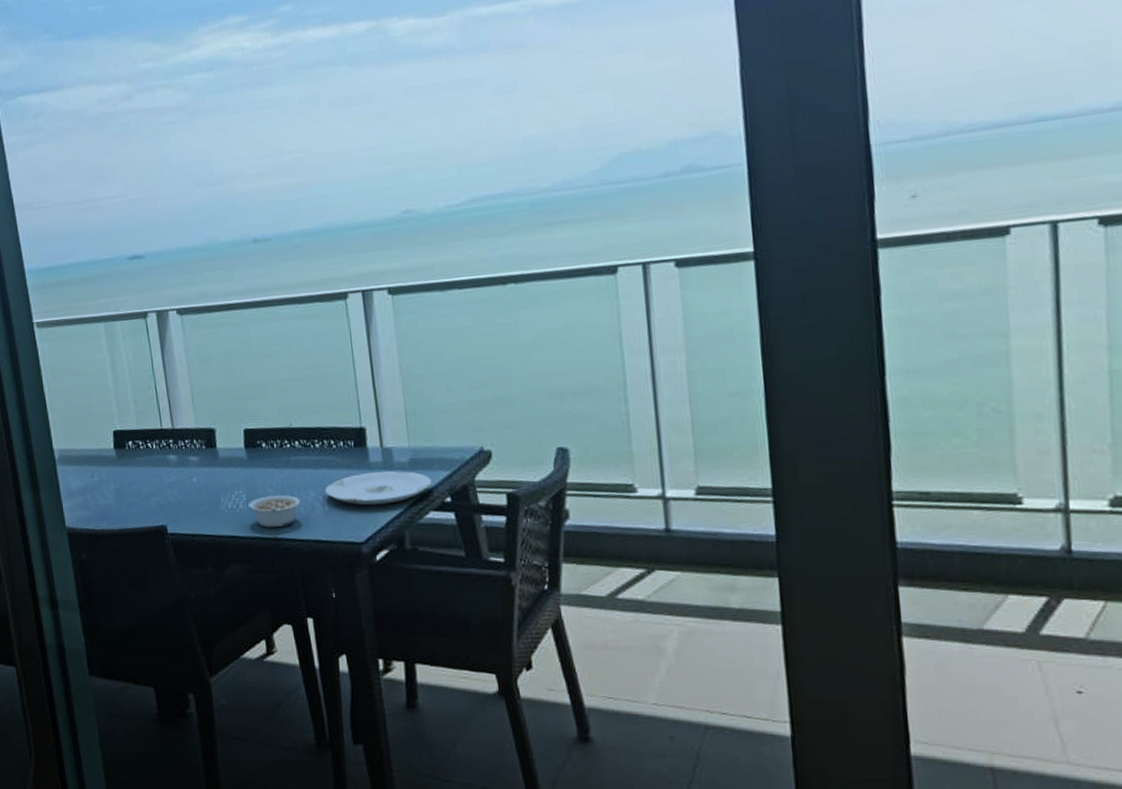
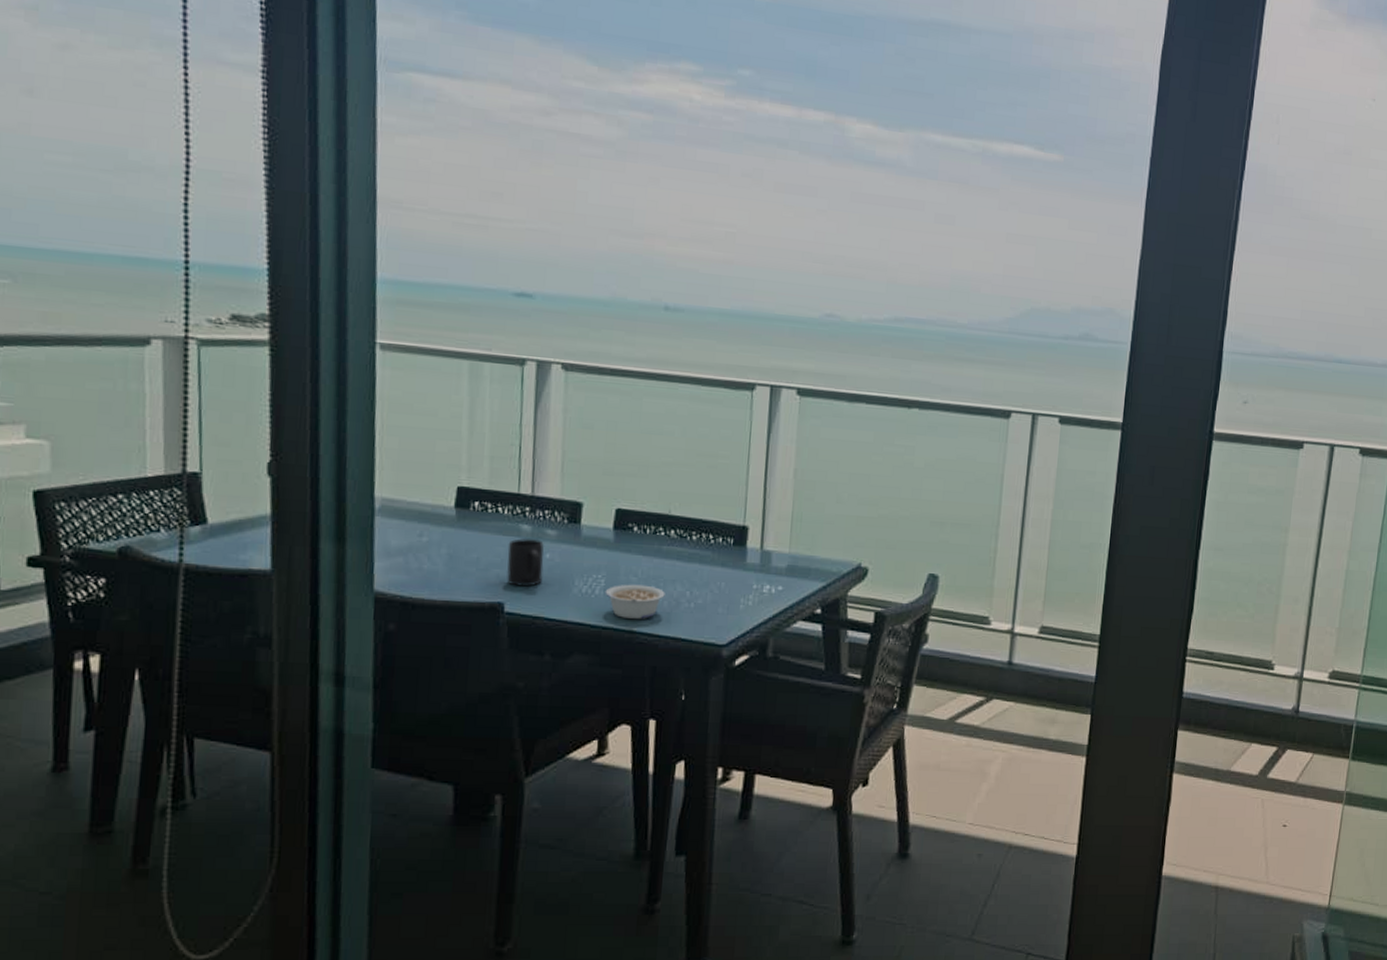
mug: none [161,466,194,510] -> present [507,537,545,587]
plate: present [325,470,432,506] -> none [694,573,806,609]

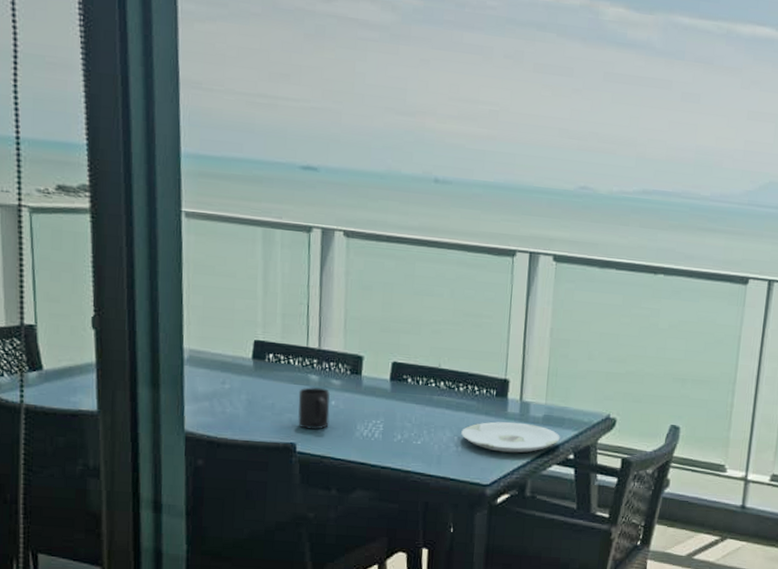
legume: present [605,584,665,619] -> none [383,429,436,460]
plate: none [694,573,806,609] -> present [461,421,560,453]

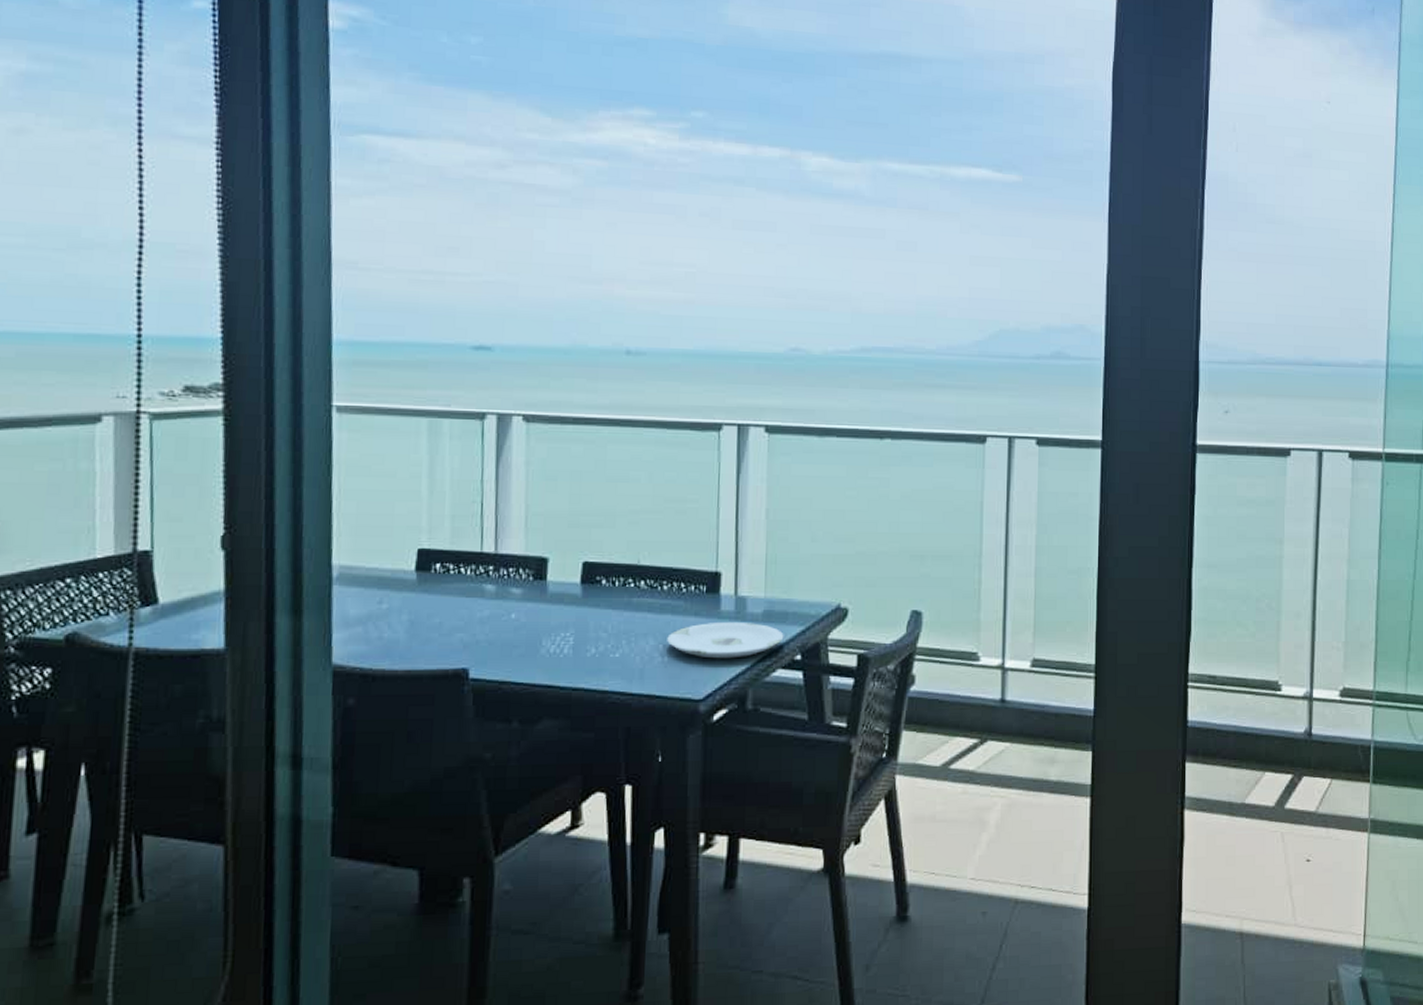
mug: present [298,386,331,430] -> none [471,598,510,650]

